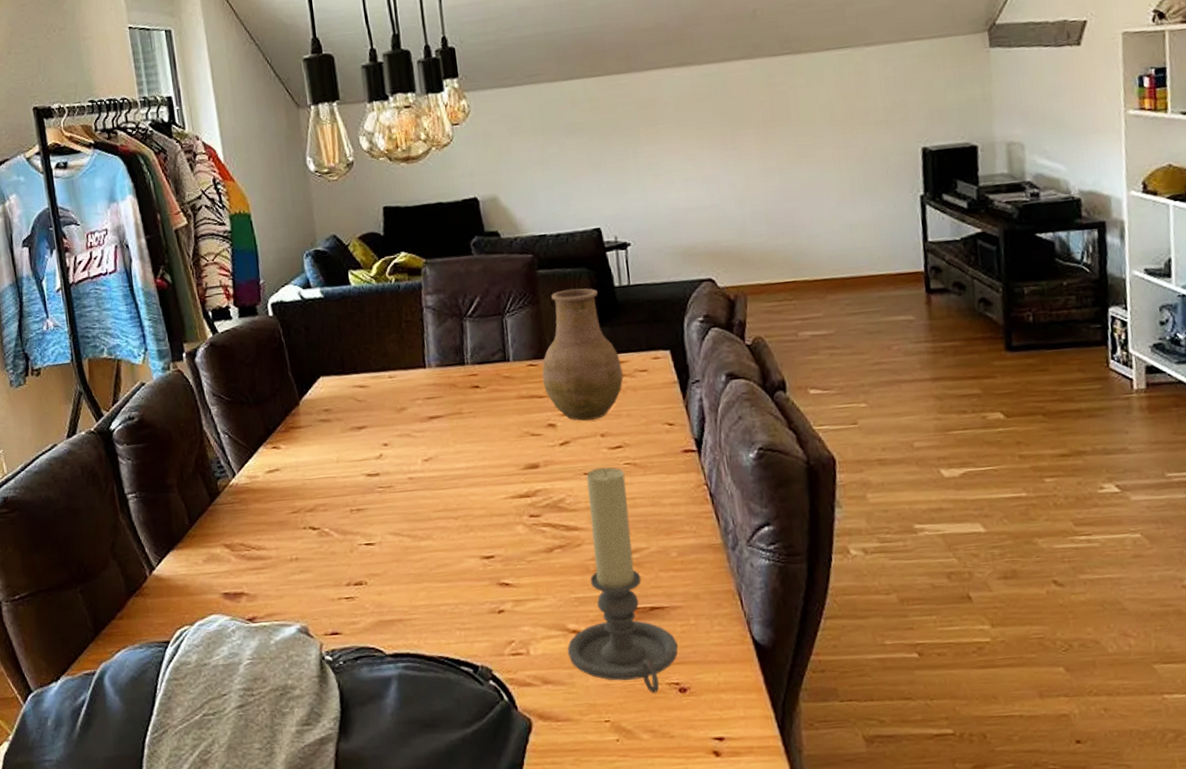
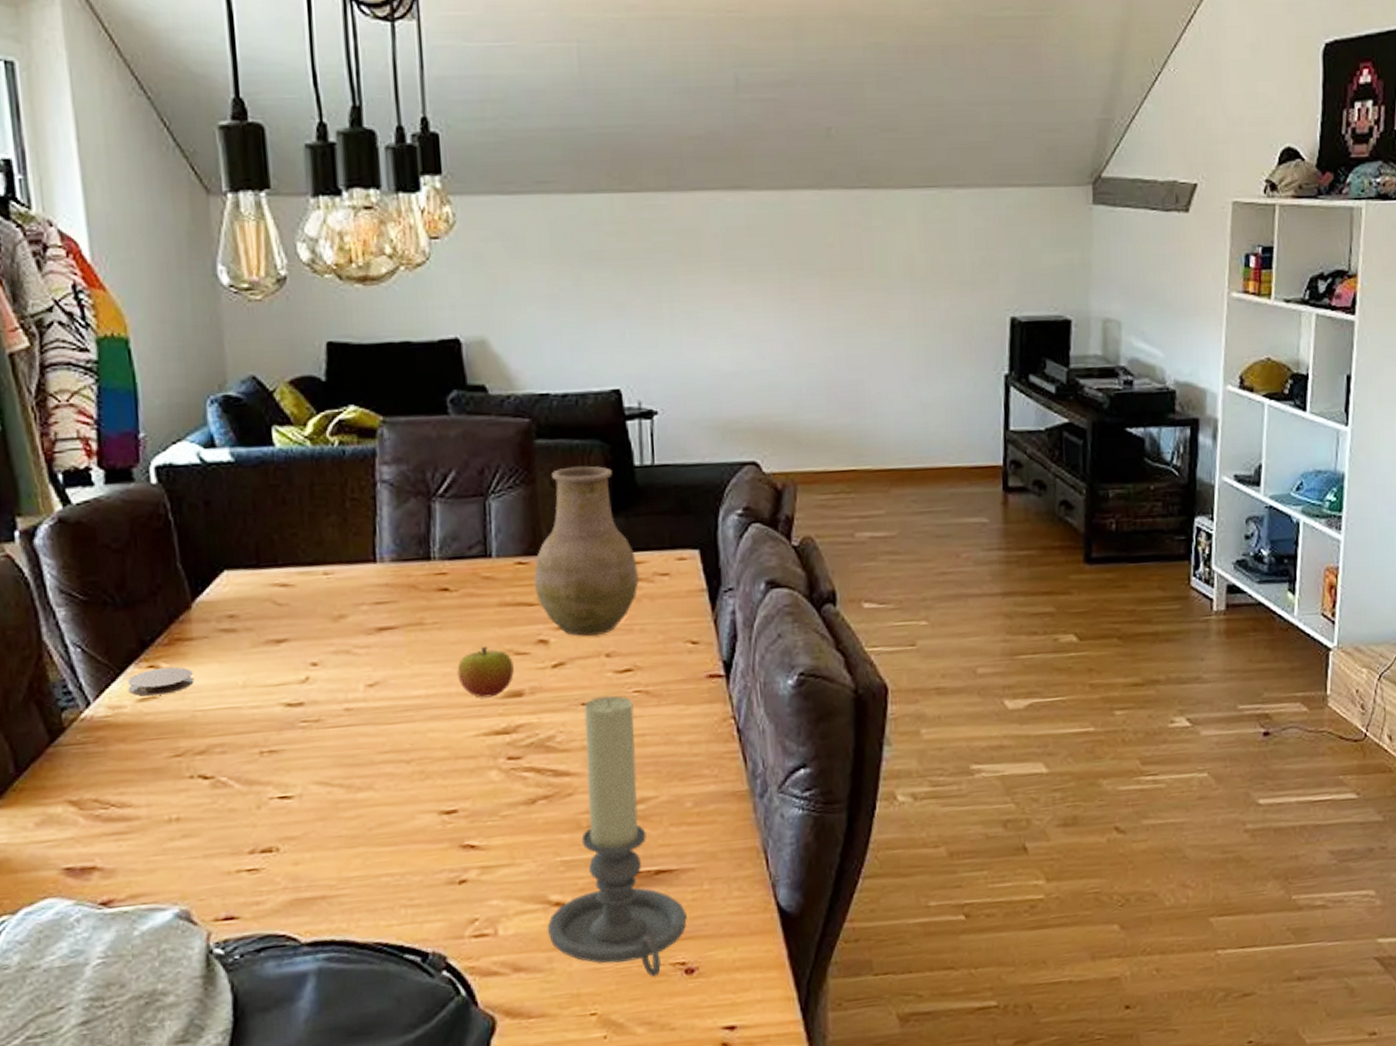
coaster: none [259,447,304,469] -> present [127,667,194,696]
apple: none [488,429,531,470] -> present [457,646,514,698]

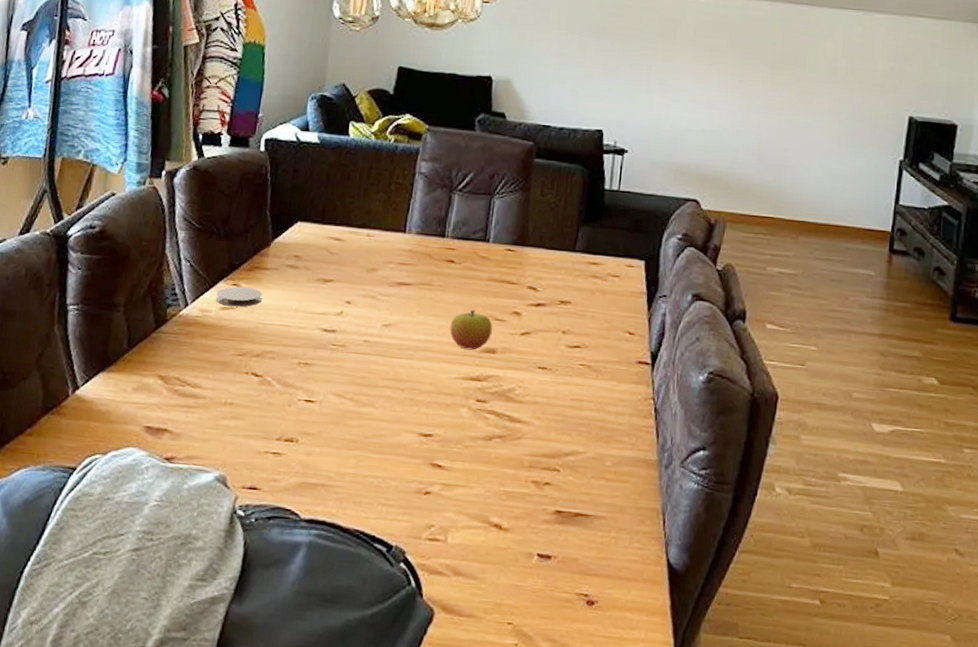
vase: present [533,466,640,637] -> none [517,183,597,315]
candle holder: present [547,695,687,977] -> none [484,364,595,602]

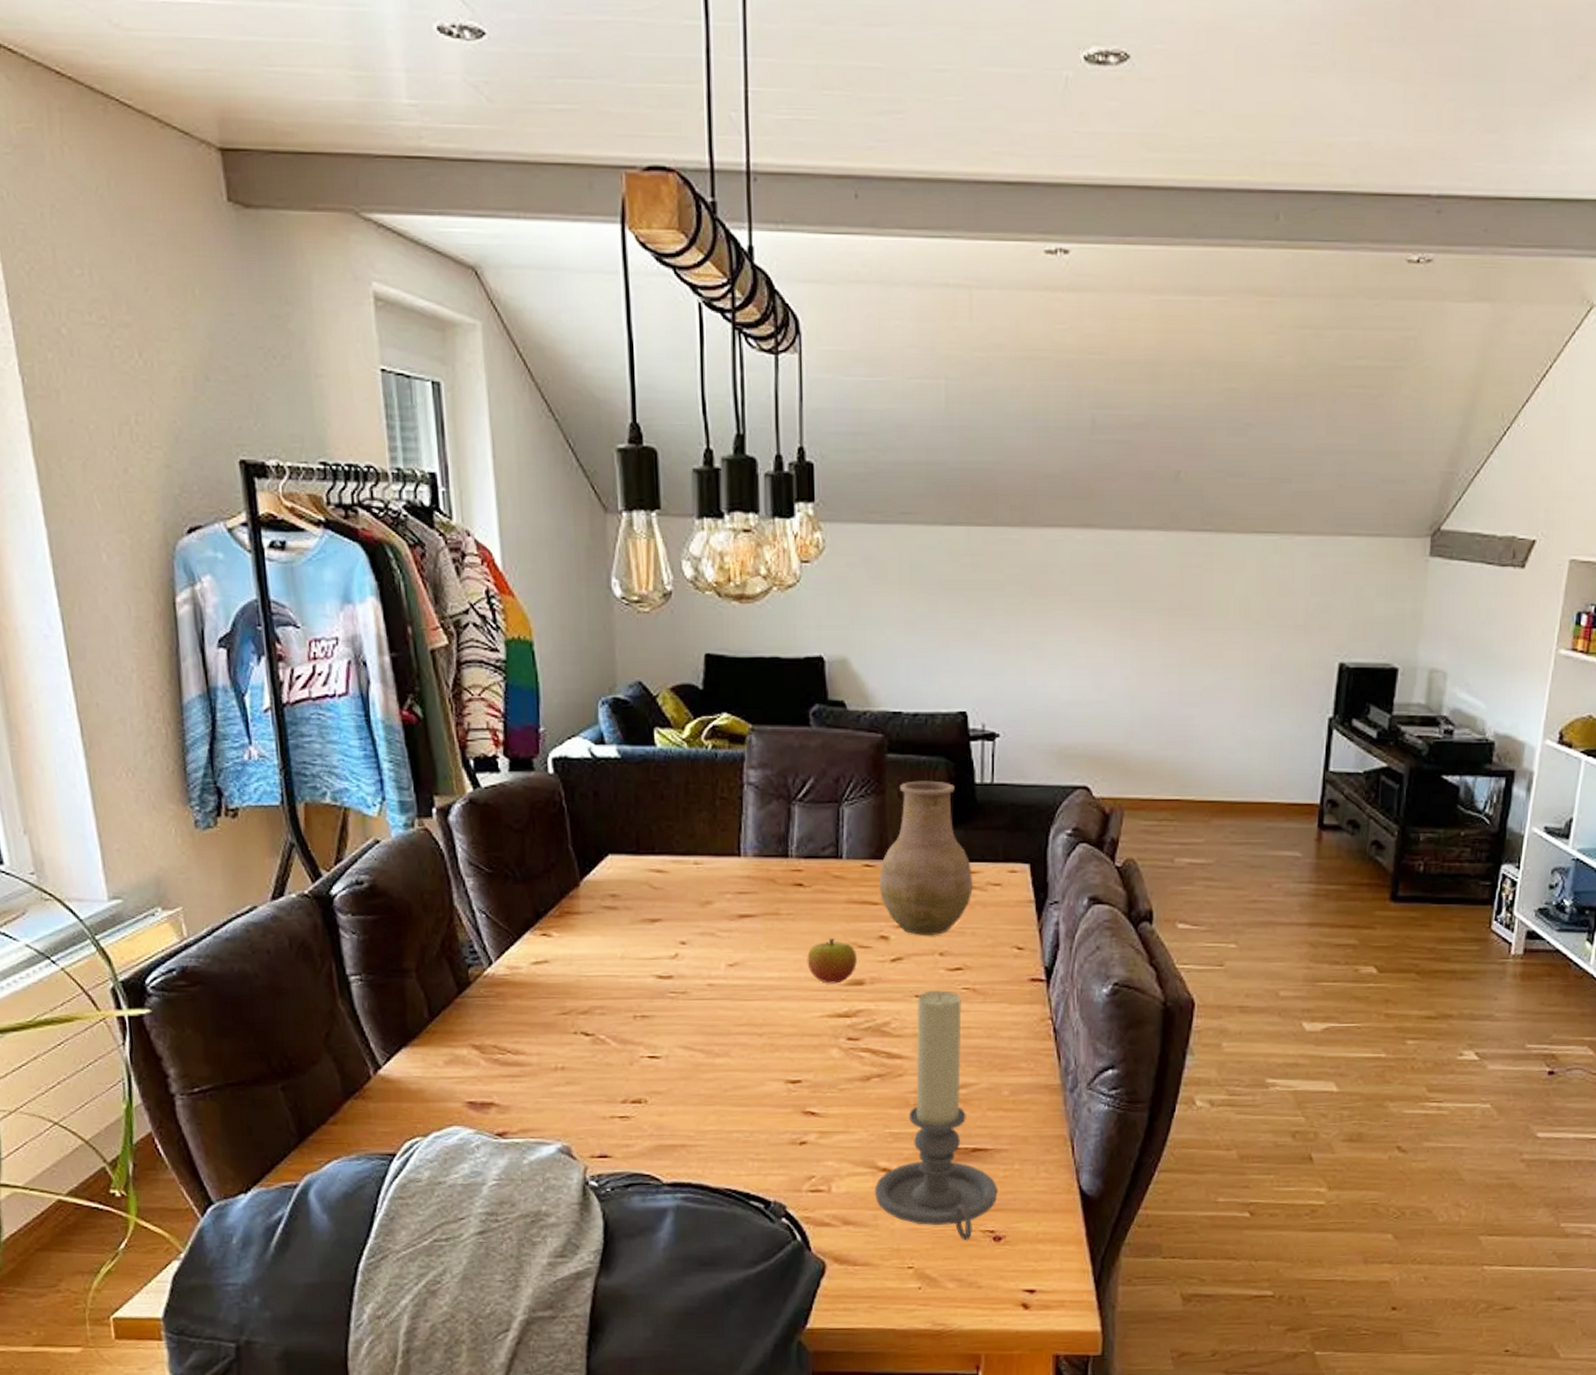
coaster: present [215,286,263,307] -> none [523,937,580,960]
candle holder: none [484,364,595,602] -> present [874,990,998,1241]
vase: none [517,183,597,315] -> present [878,780,974,935]

